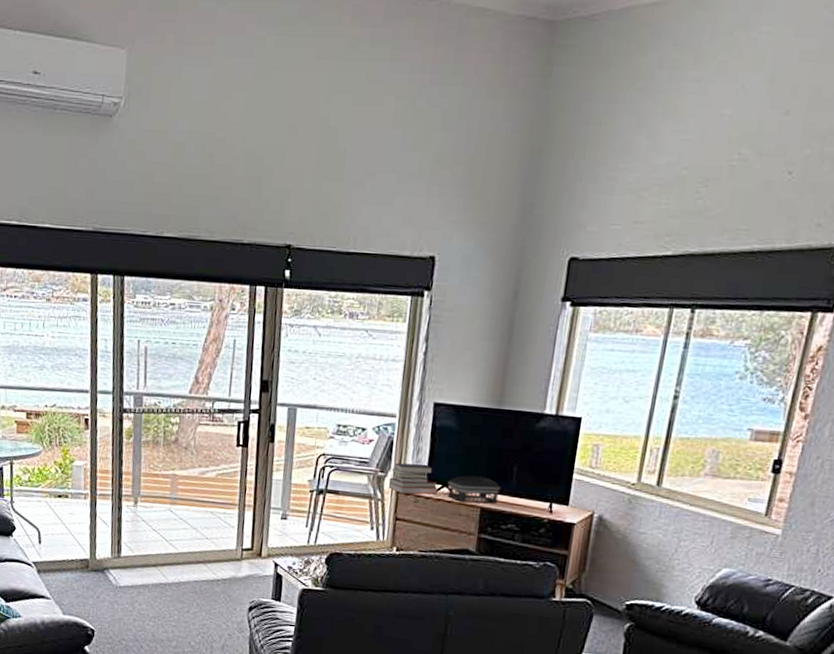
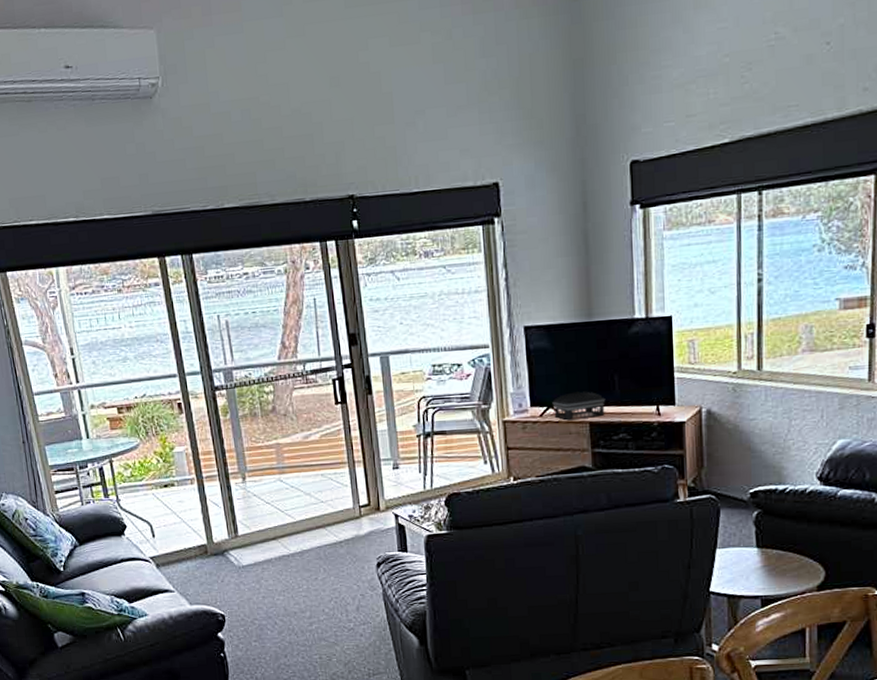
books: present [388,462,438,495] -> none [493,389,544,423]

